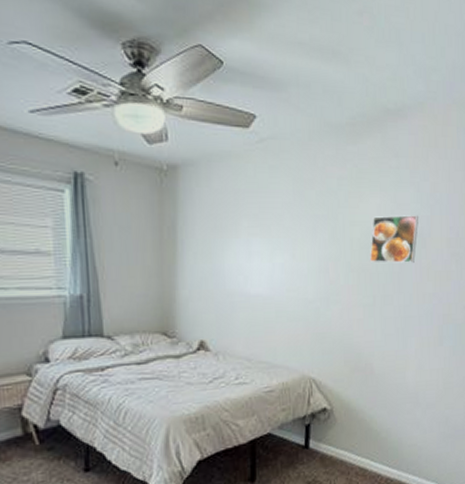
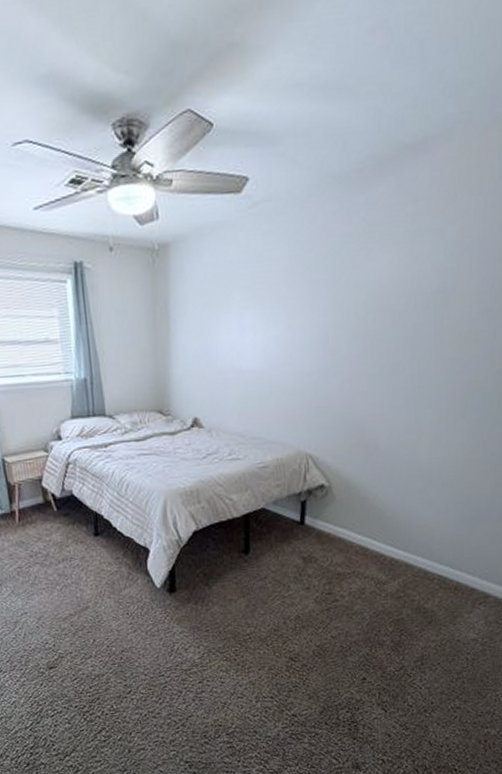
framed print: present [369,215,419,263] -> none [376,268,442,328]

